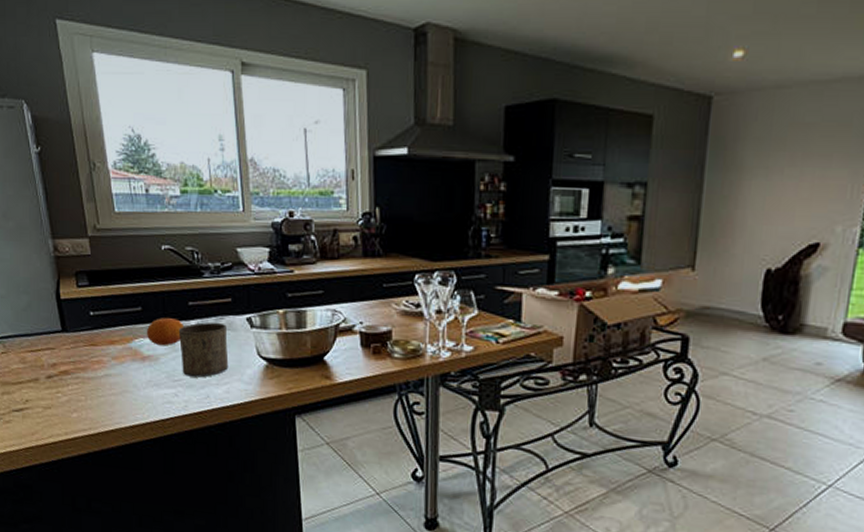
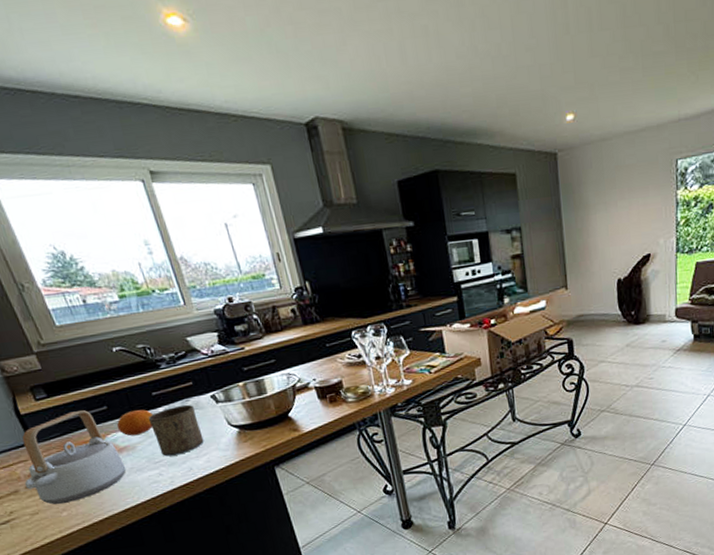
teapot: none [46,306,144,404] -> present [21,410,126,504]

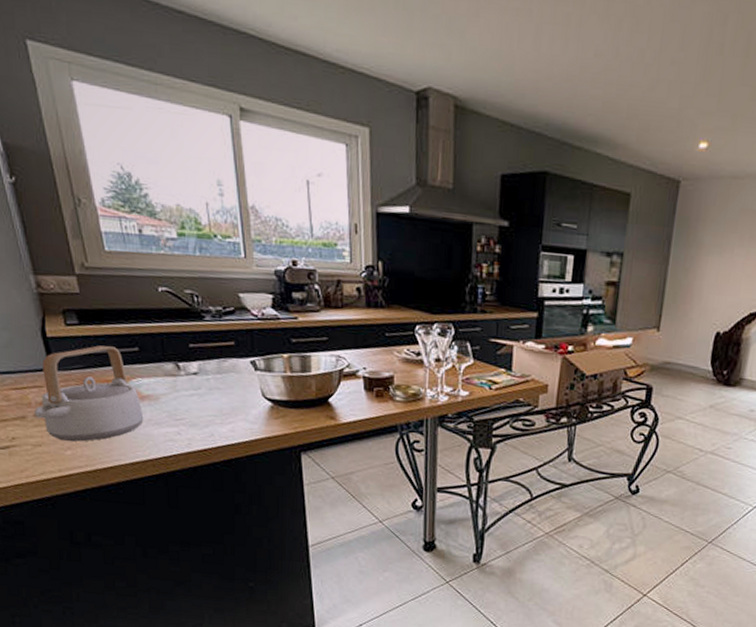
fruit: present [116,409,153,437] -> none [144,358,185,387]
cup: present [148,404,204,457] -> none [179,364,233,417]

